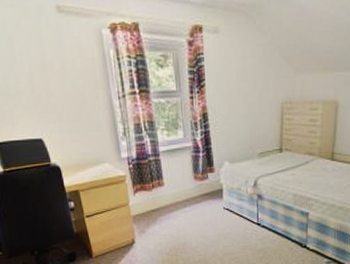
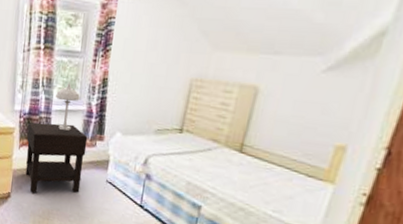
nightstand: none [138,162,201,234] -> present [25,122,88,193]
table lamp: none [160,121,184,169] -> present [56,81,80,131]

